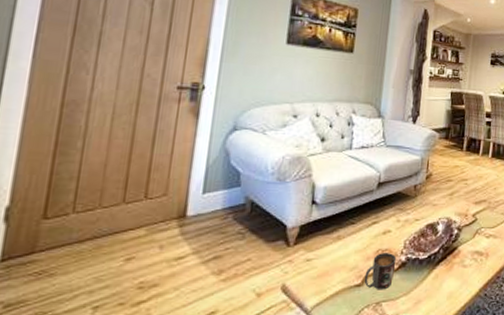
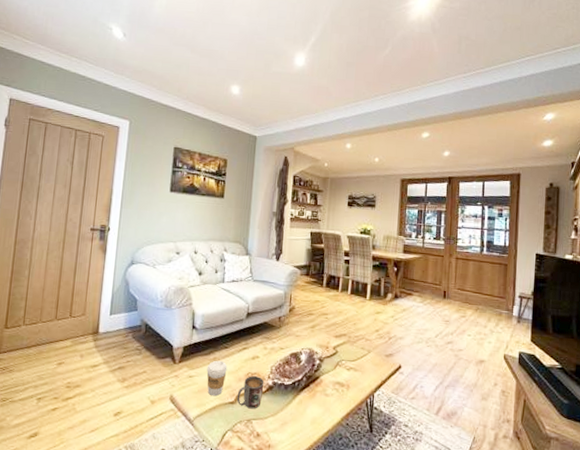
coffee cup: none [328,238,354,281] -> present [206,360,227,397]

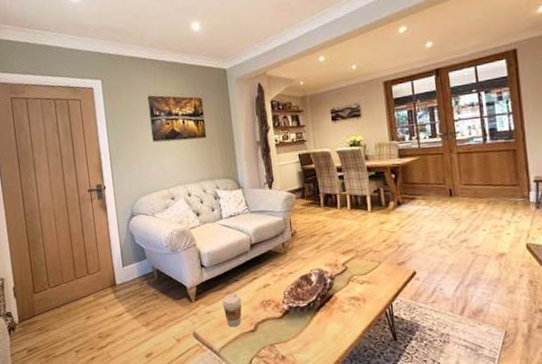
mug: present [237,376,264,409] -> none [255,303,281,334]

